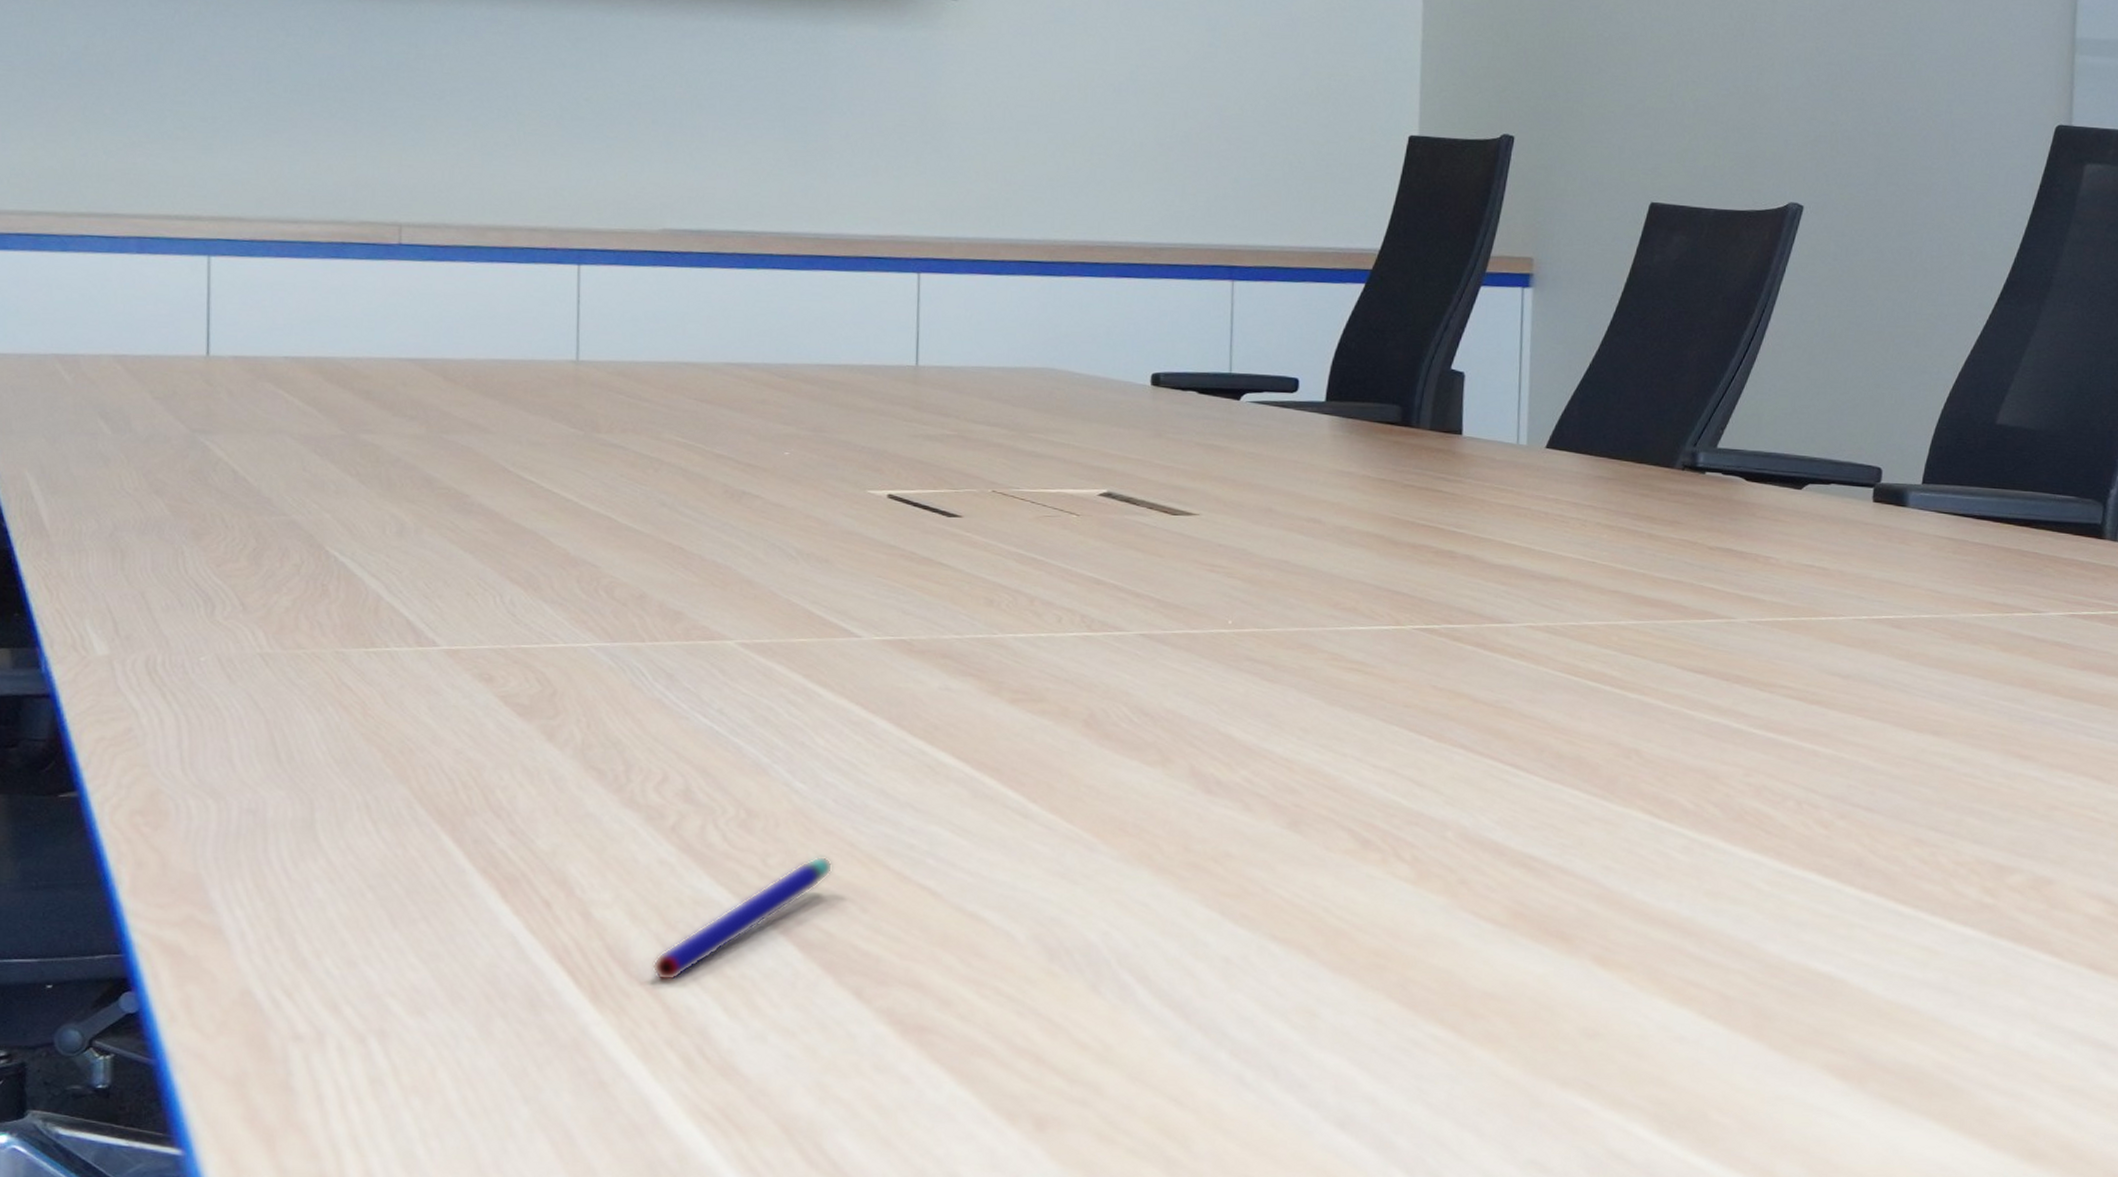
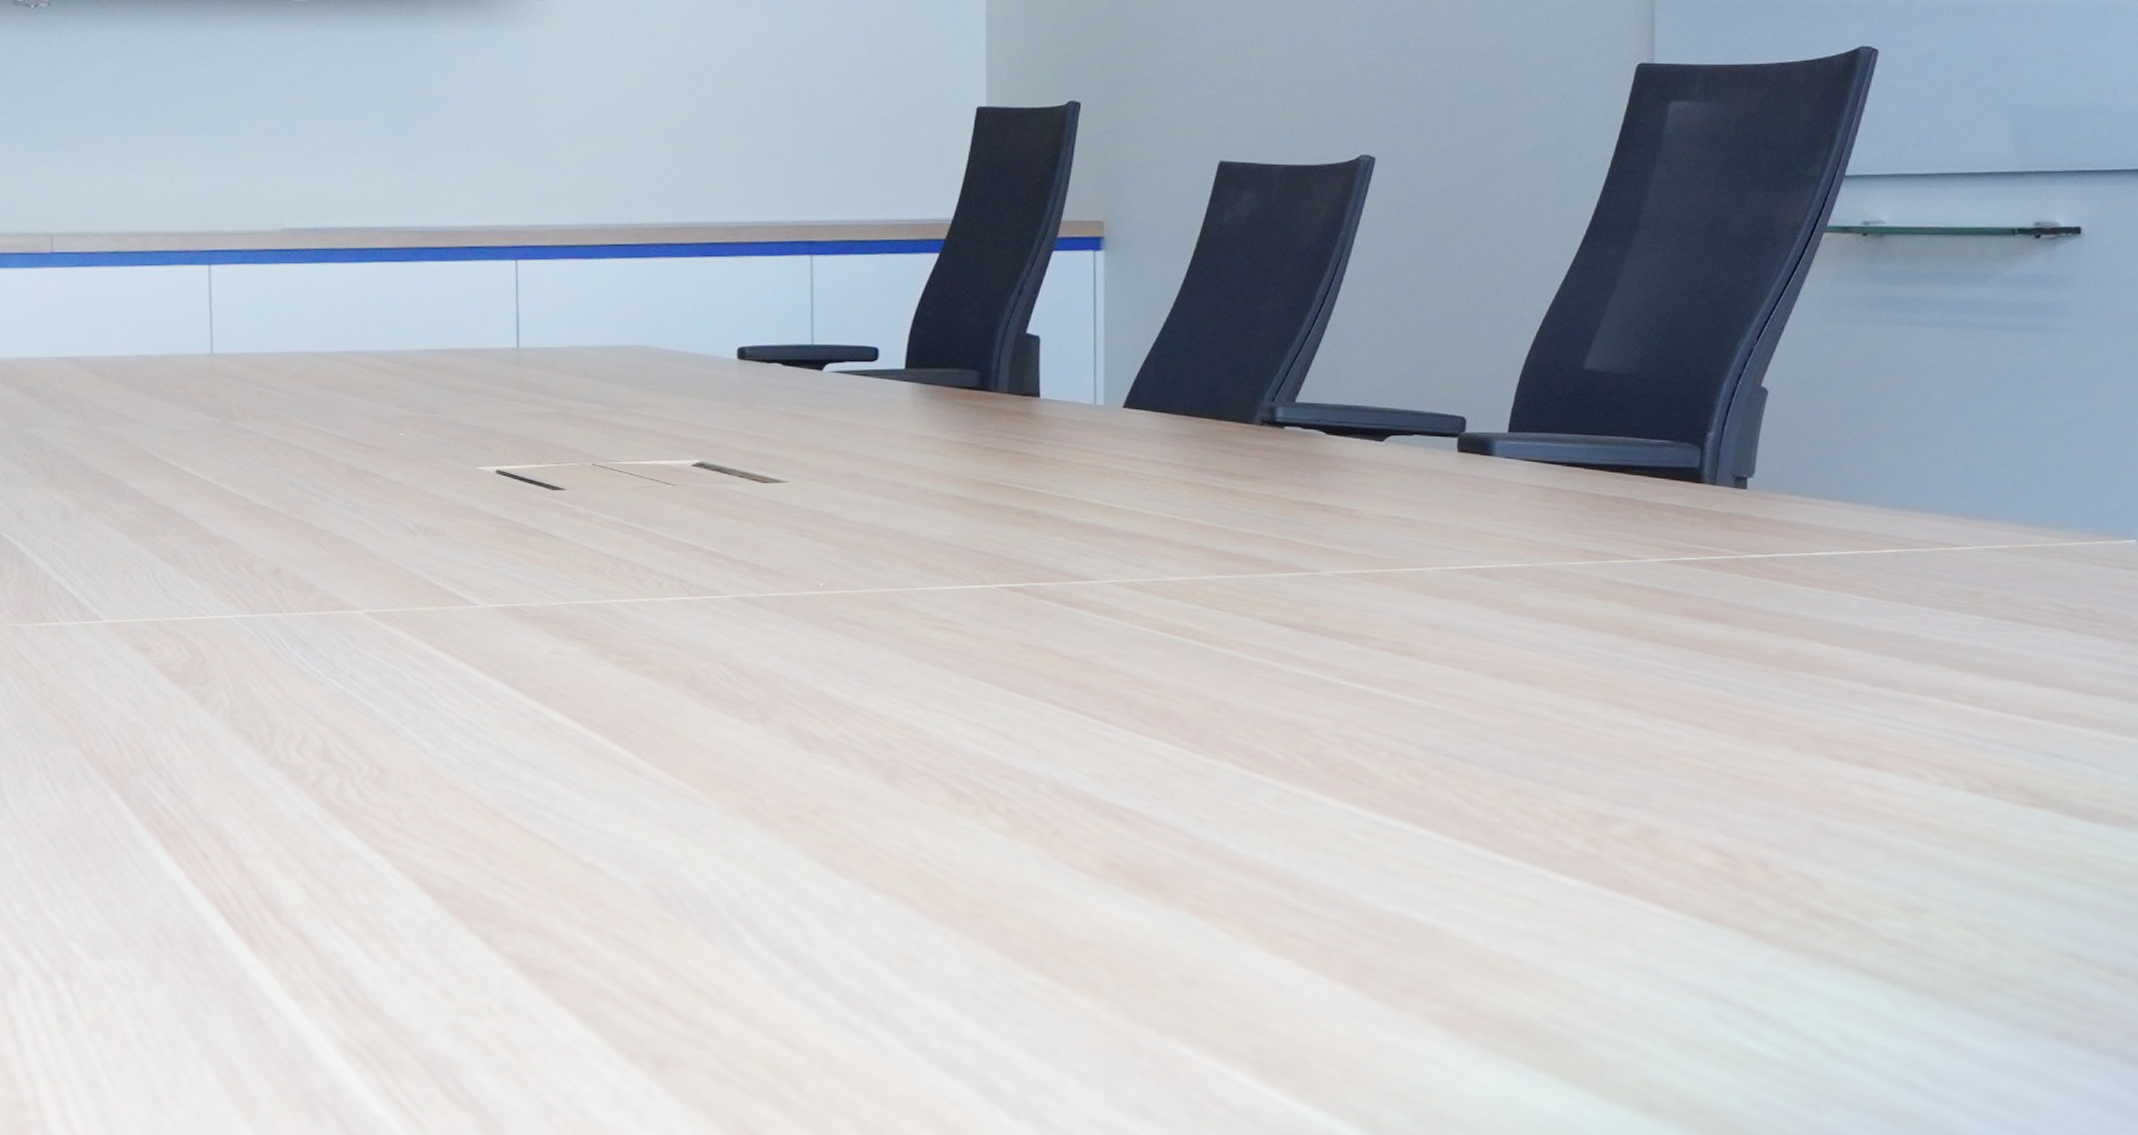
pen: present [652,855,833,981] -> none [301,810,460,927]

